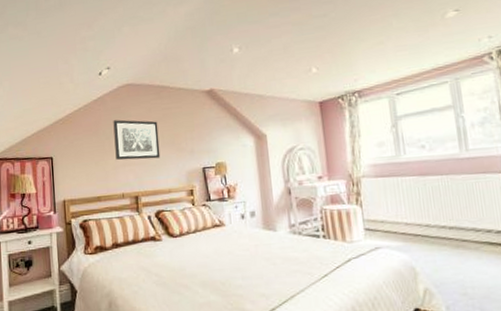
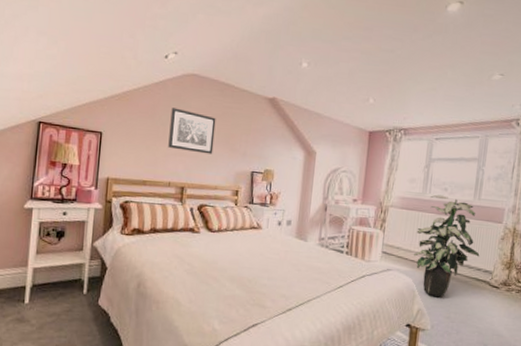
indoor plant: none [399,153,486,272] -> present [414,194,480,298]

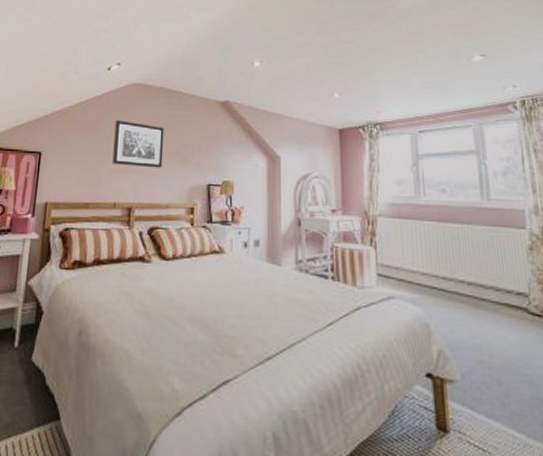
indoor plant: present [414,194,480,298] -> none [417,197,506,334]

